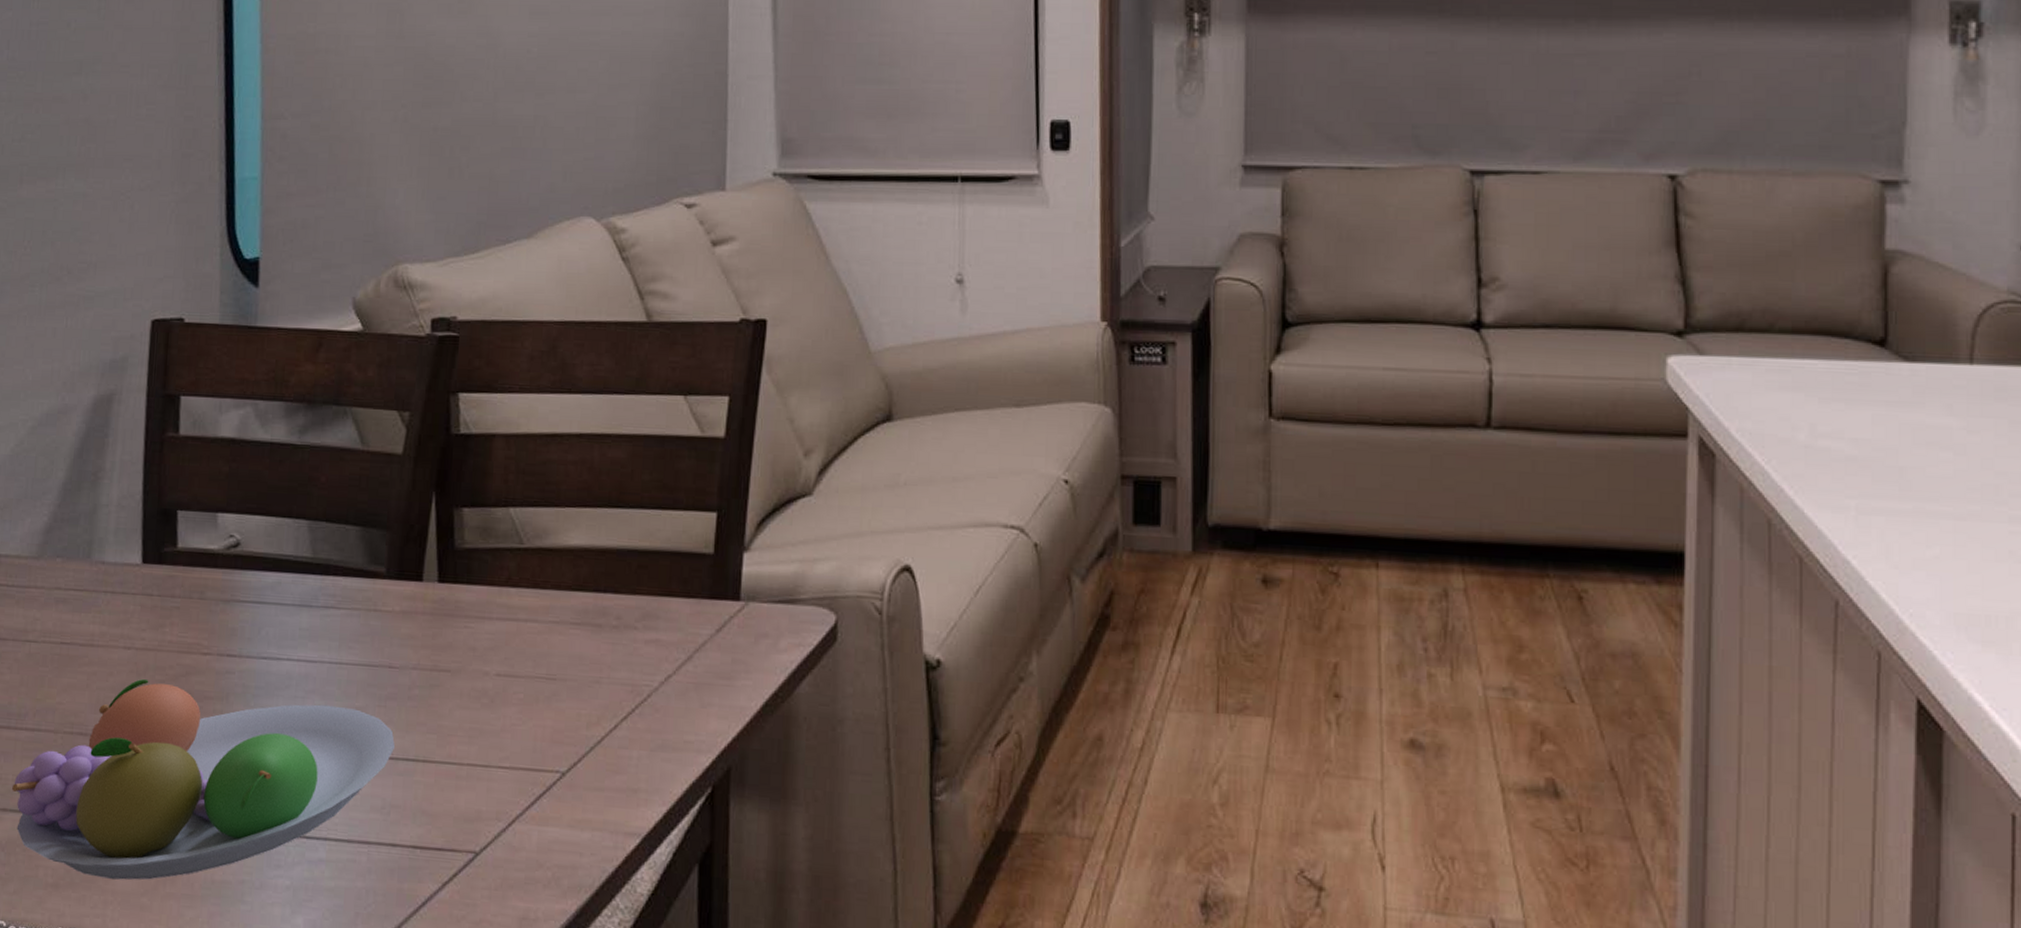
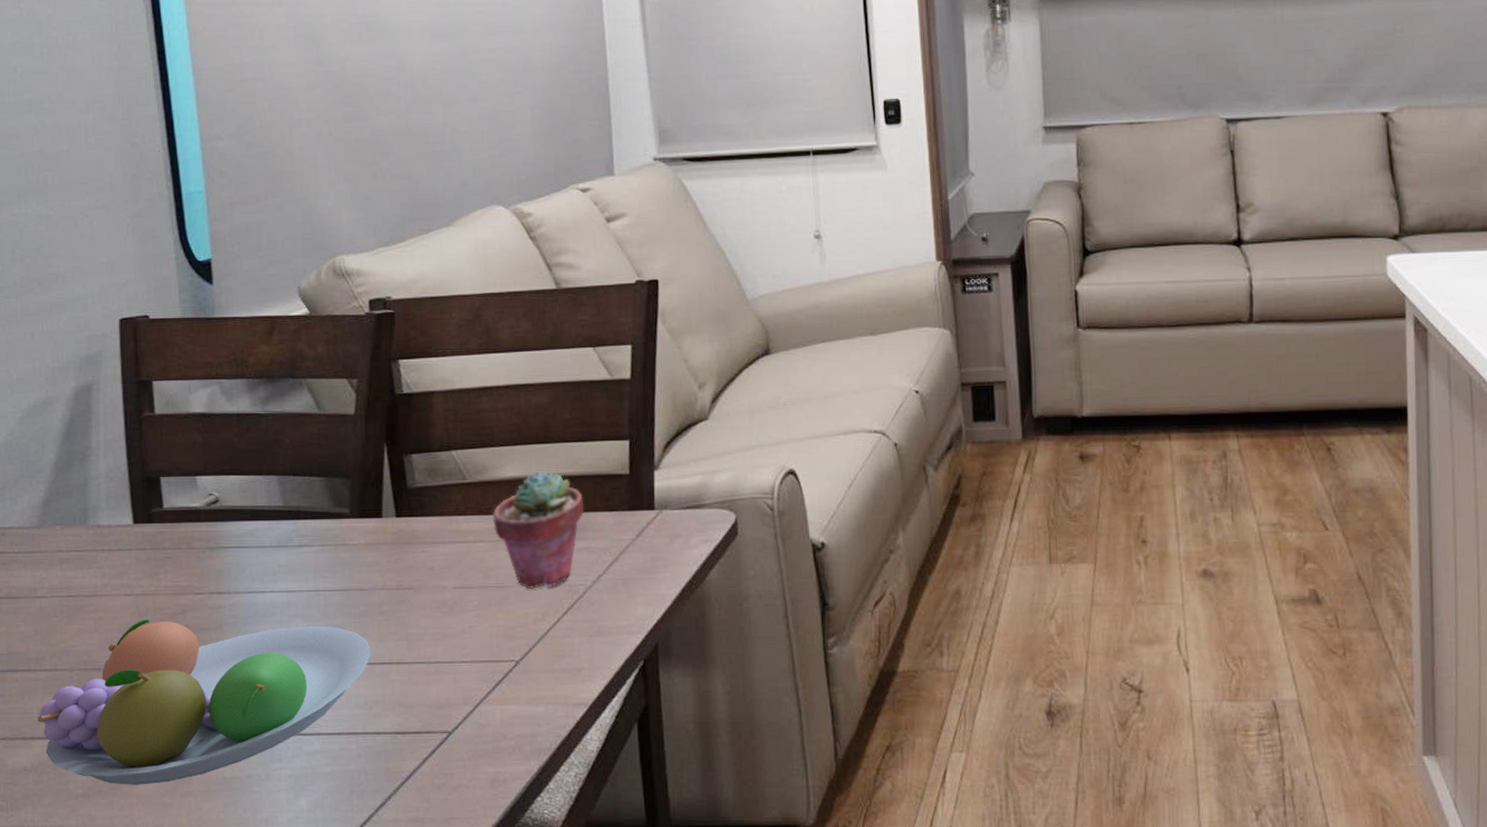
potted succulent: none [549,541,658,686] -> present [492,471,585,590]

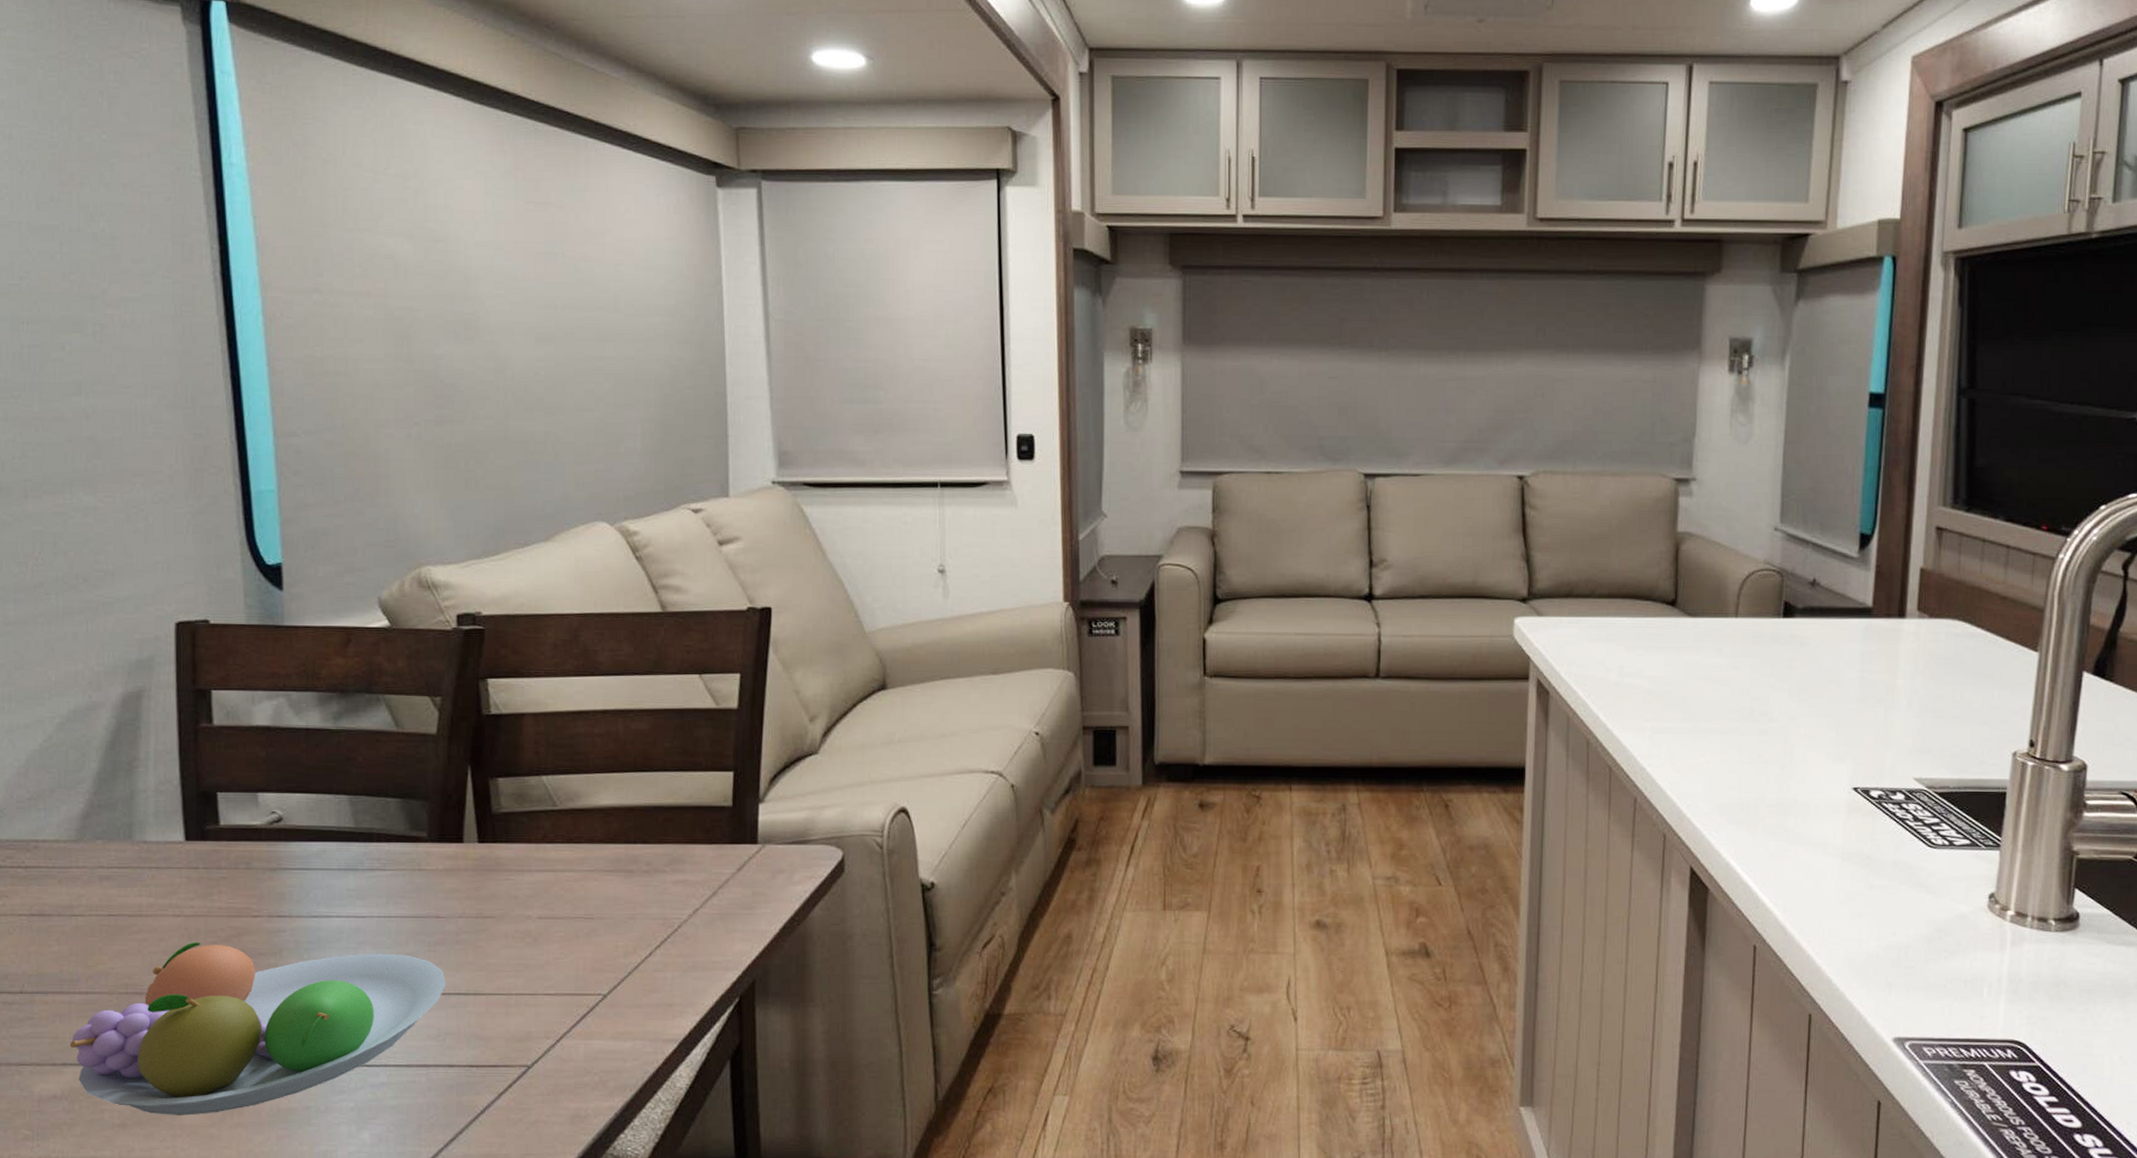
potted succulent: present [492,471,585,590] -> none [583,801,683,922]

